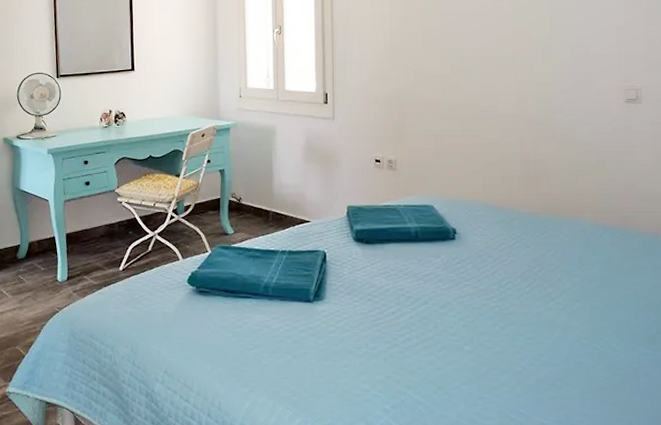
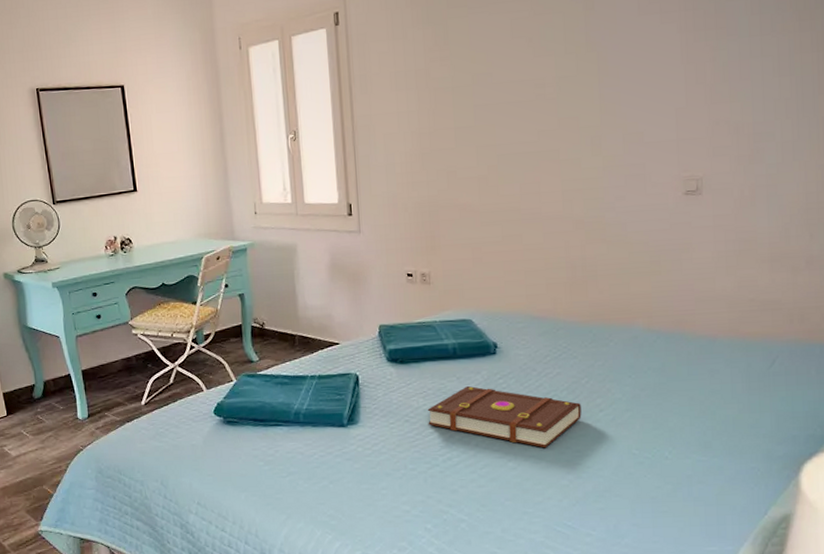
book: none [389,268,534,334] -> present [427,385,582,448]

